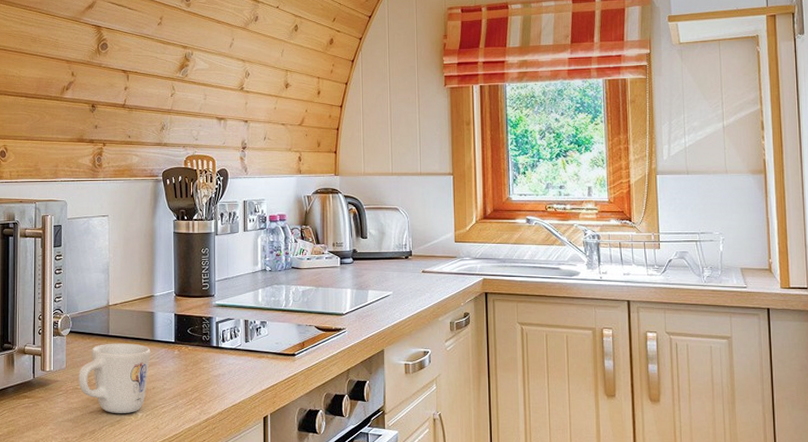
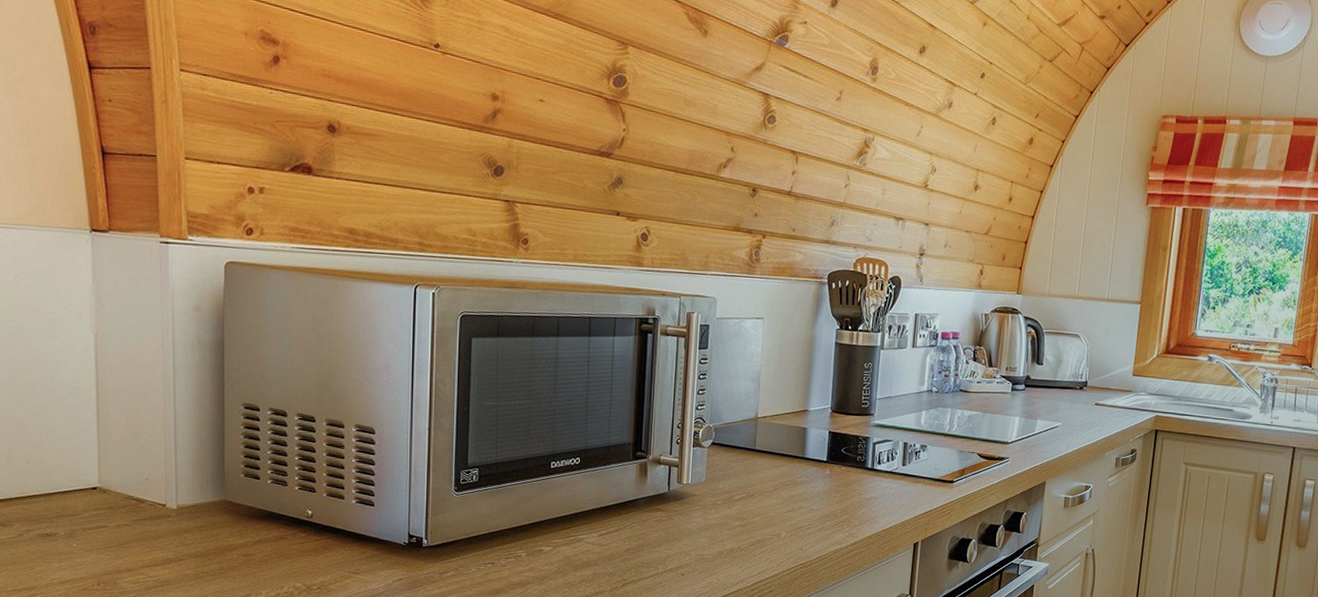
mug: present [79,343,151,413] -> none [718,458,800,533]

